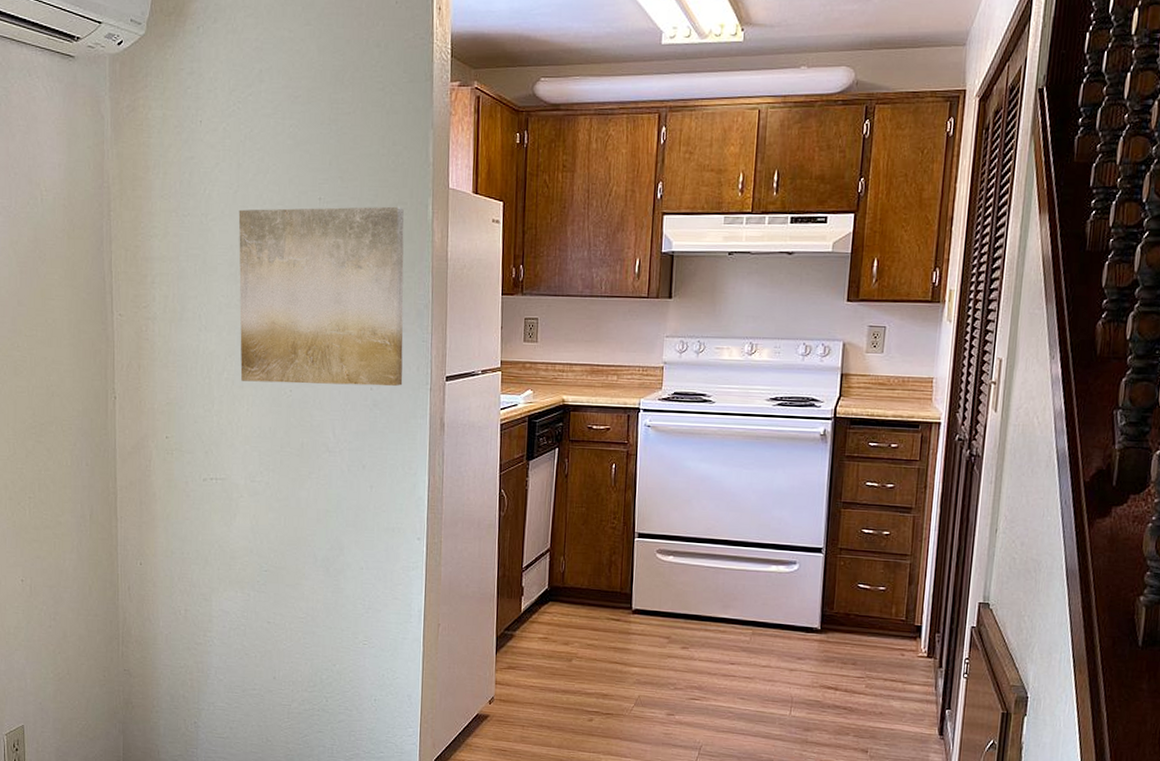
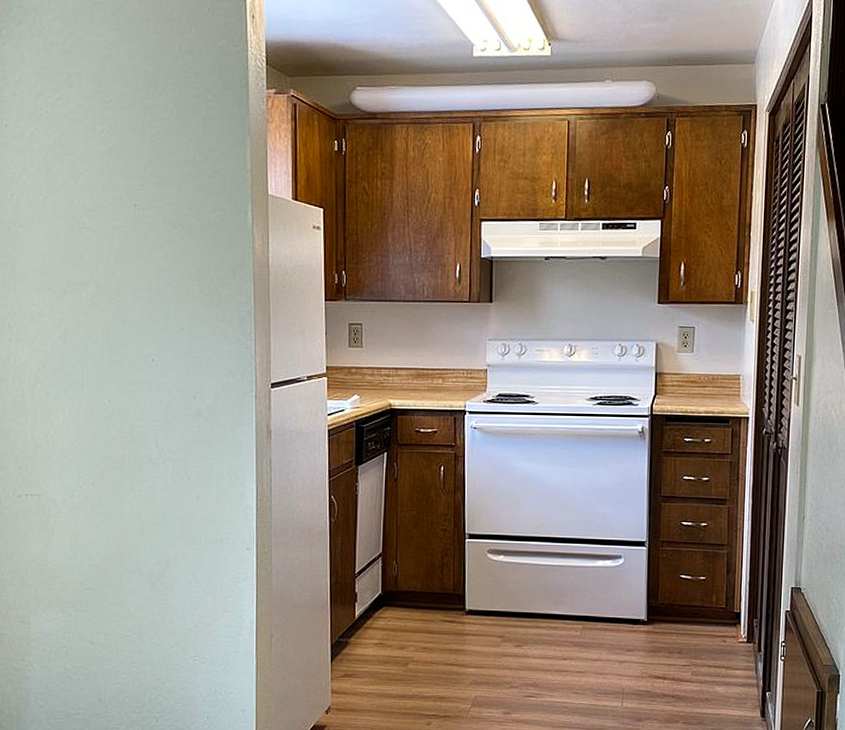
wall art: present [238,206,404,387] -> none [49,213,227,395]

